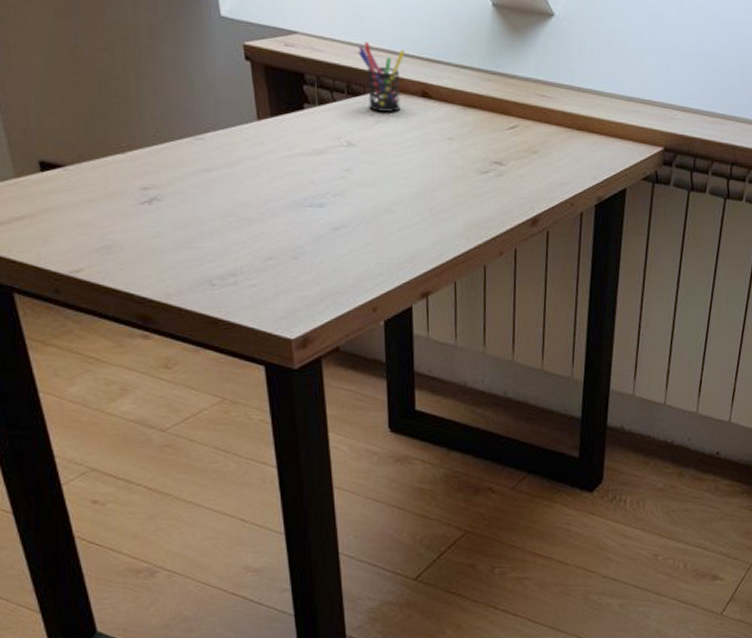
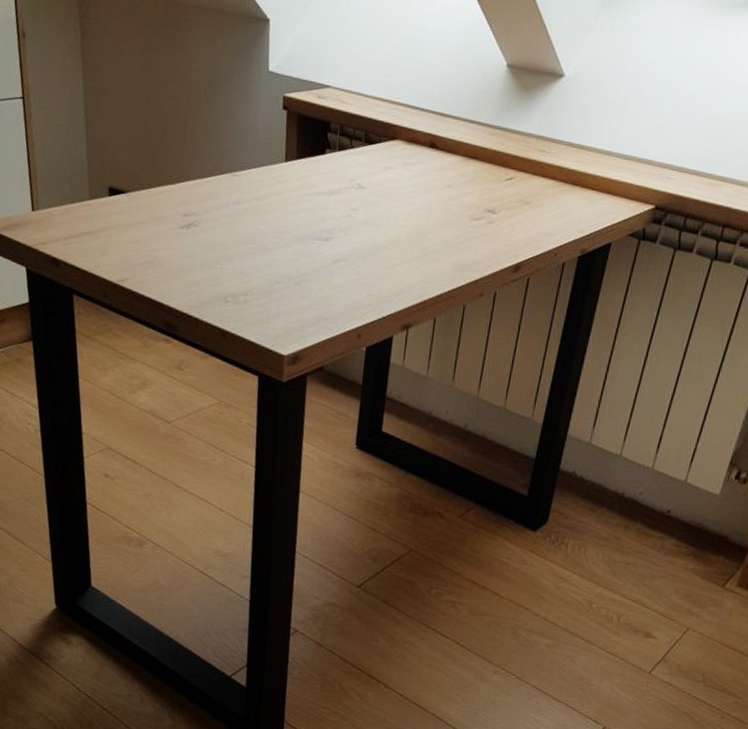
pen holder: present [357,42,405,112] -> none [379,97,421,160]

